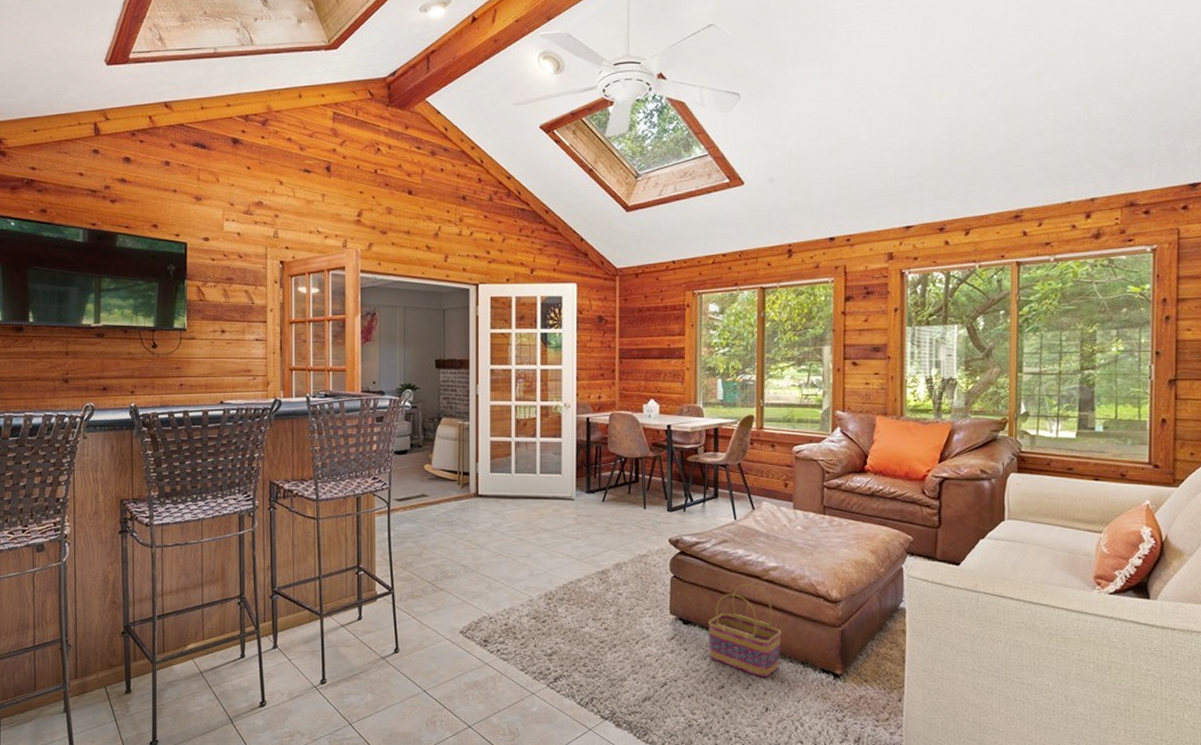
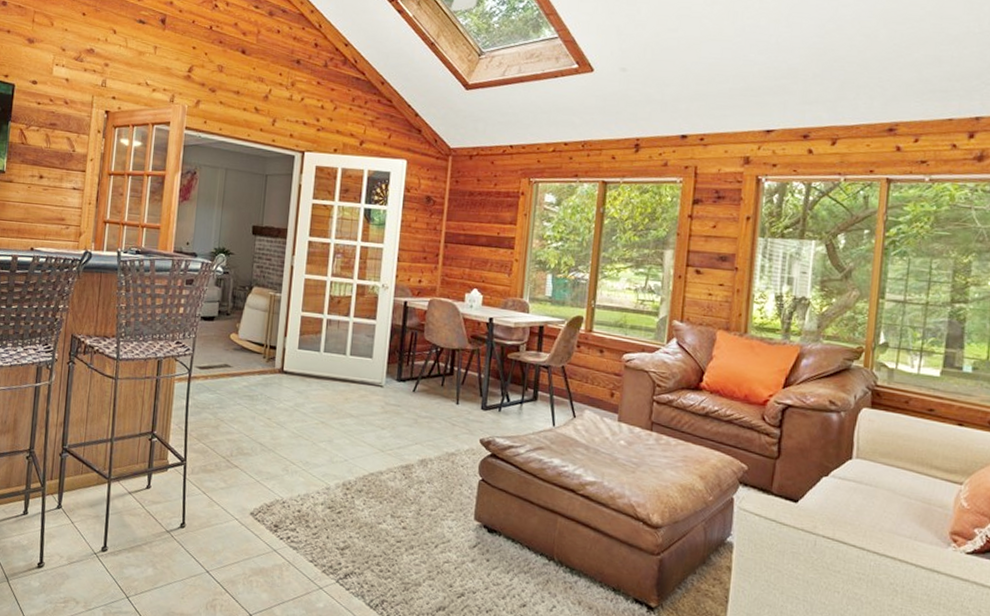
basket: present [708,584,782,677] -> none [513,497,594,601]

